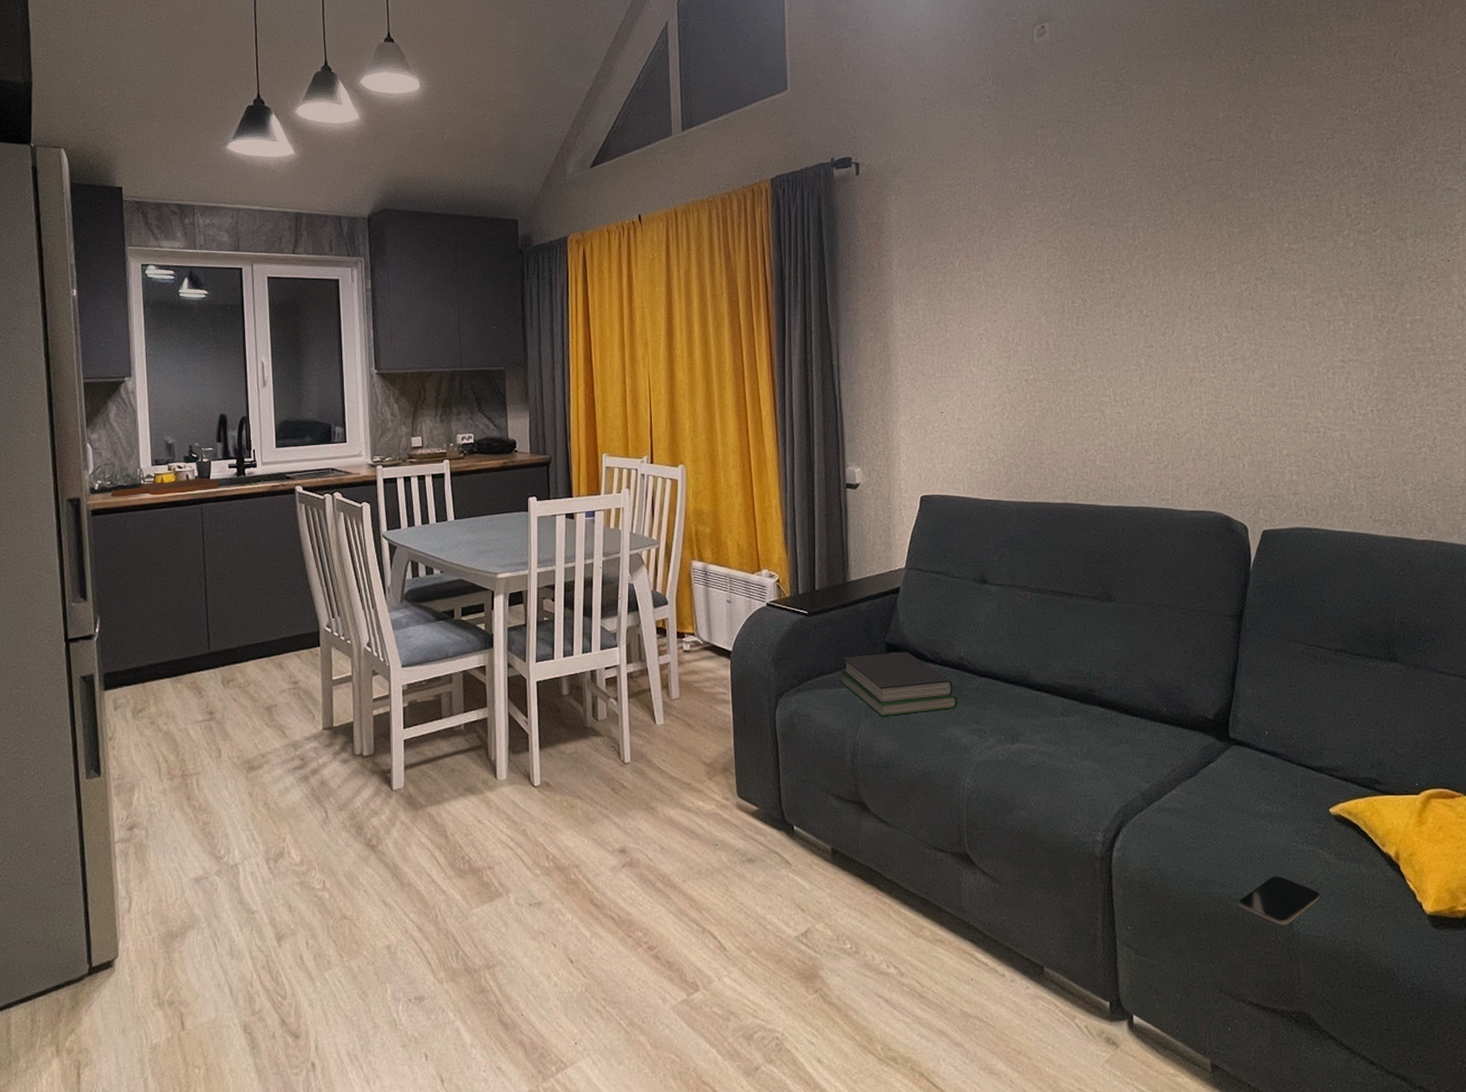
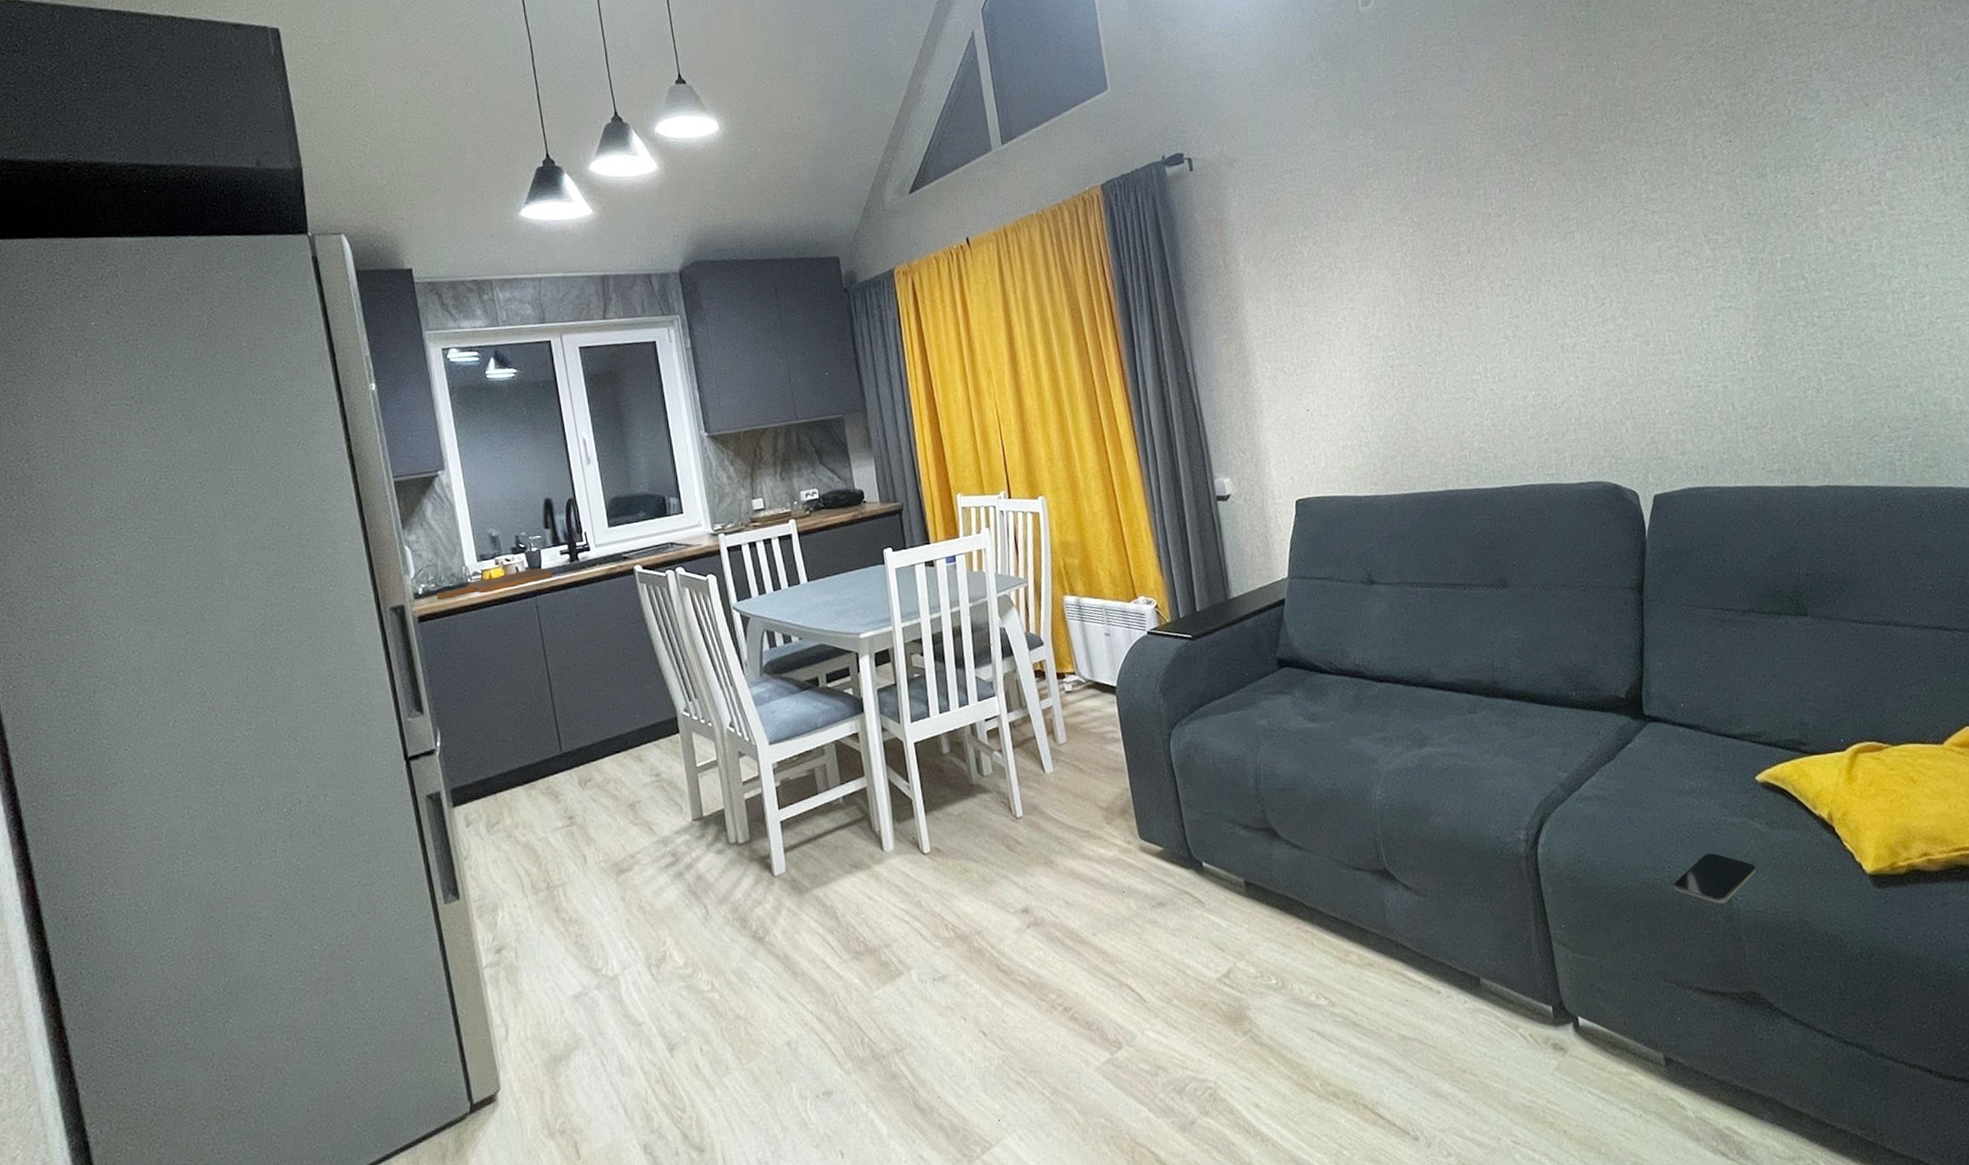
book: present [840,652,958,717] -> none [1232,665,1359,737]

